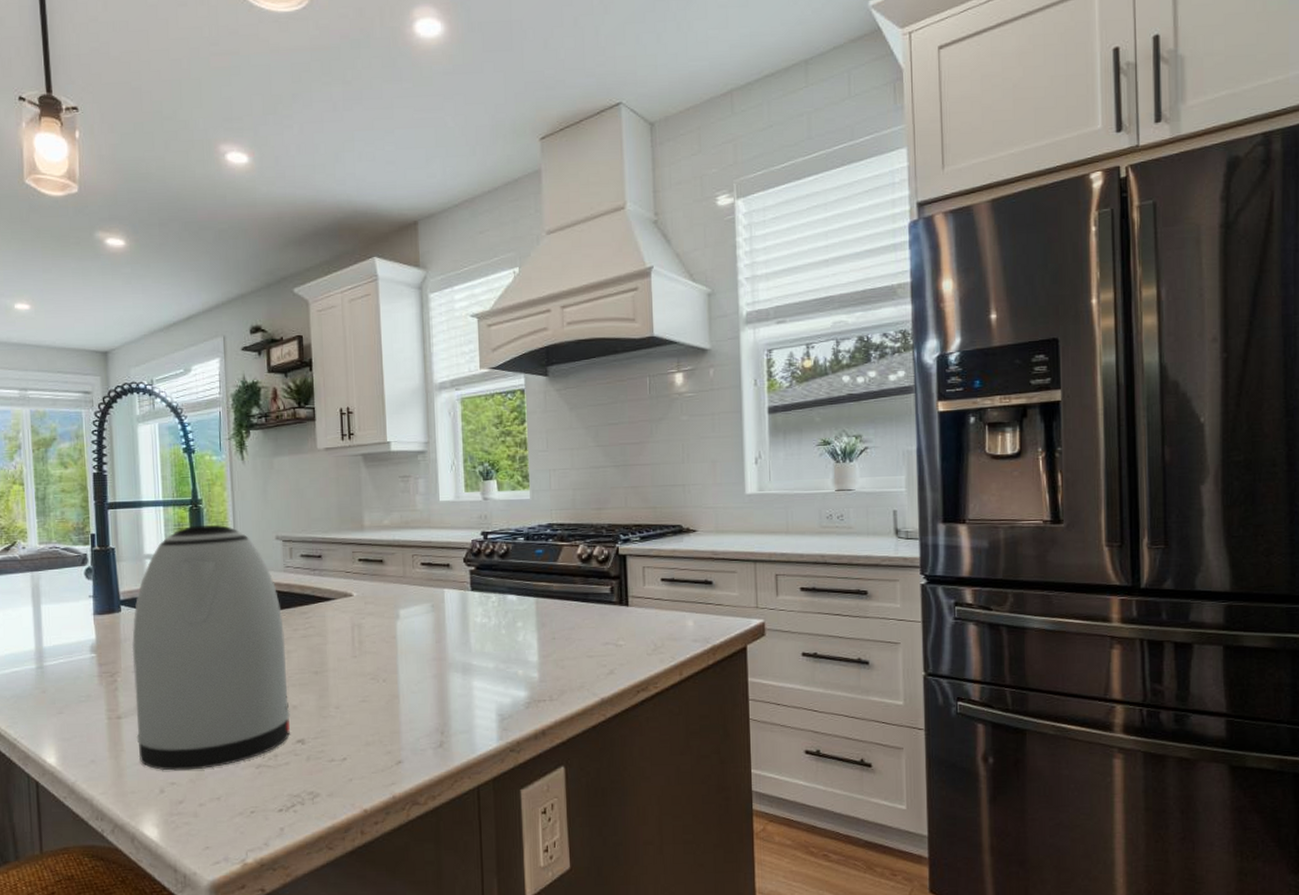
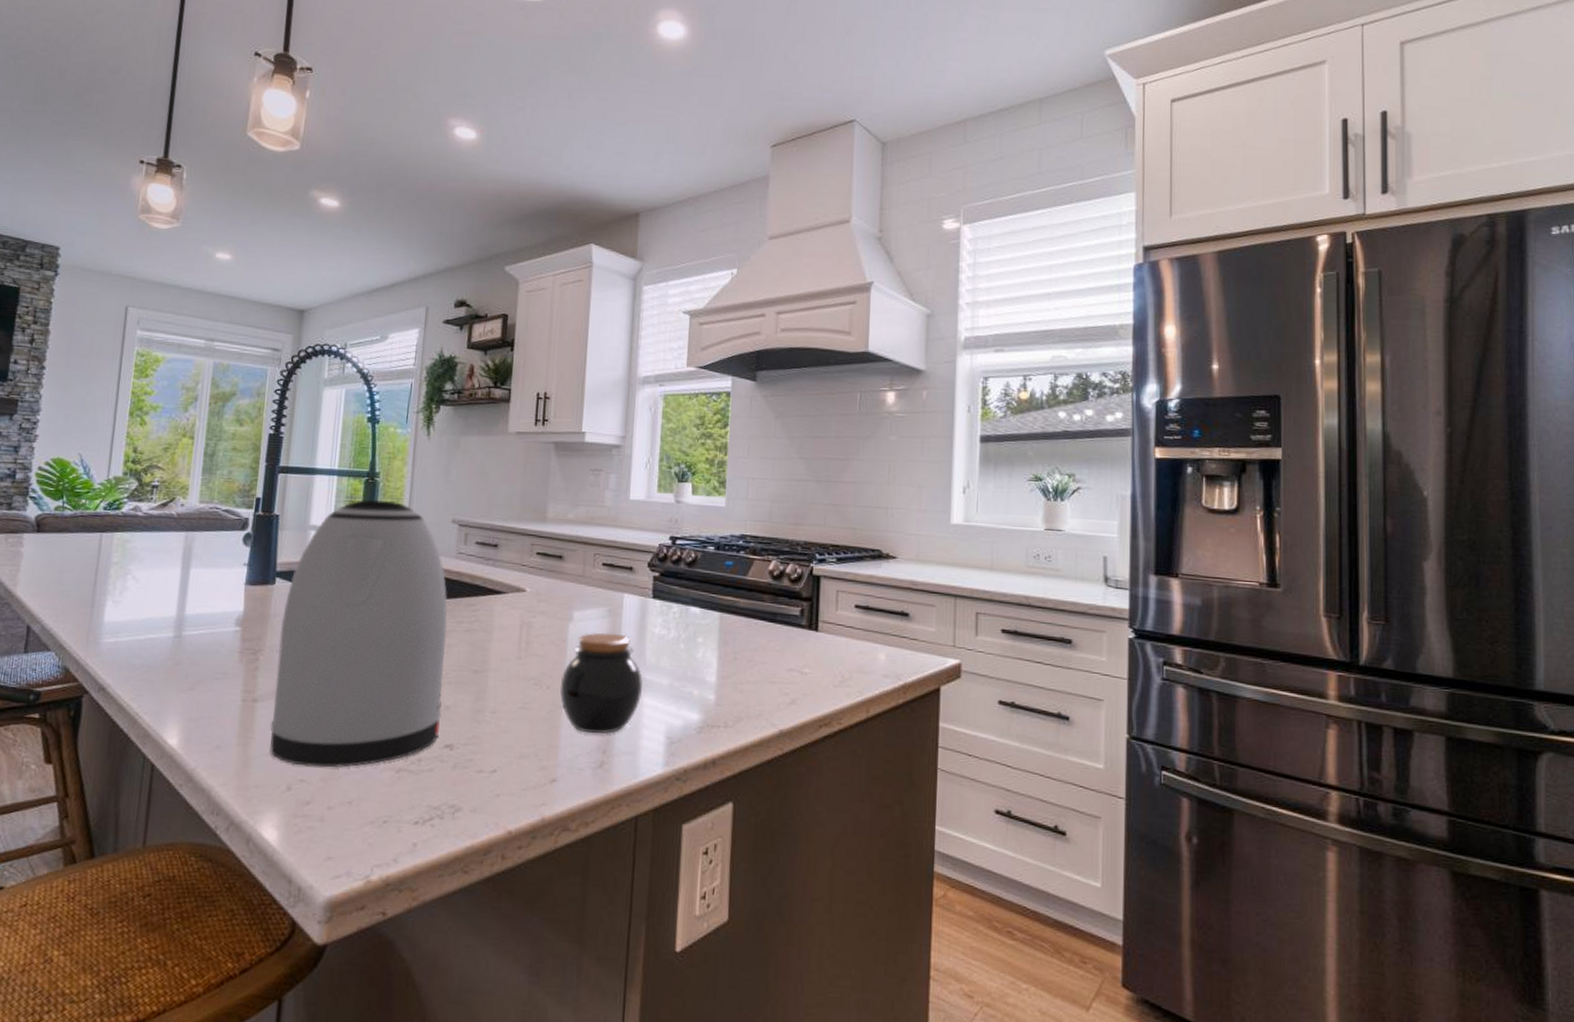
jar: none [395,626,471,718] -> present [559,632,643,734]

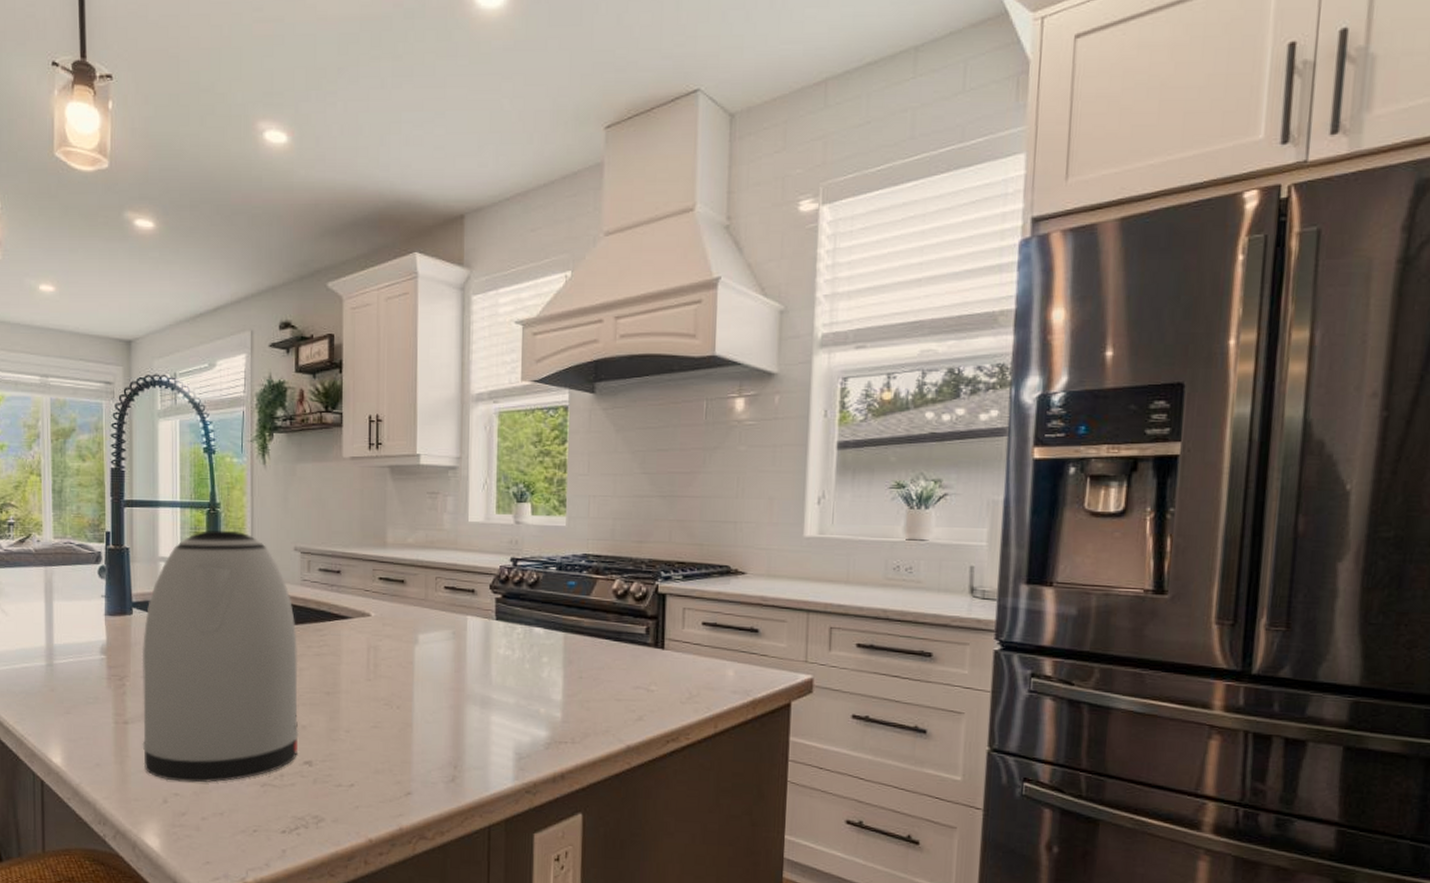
jar: present [559,632,643,734] -> none [409,654,489,751]

